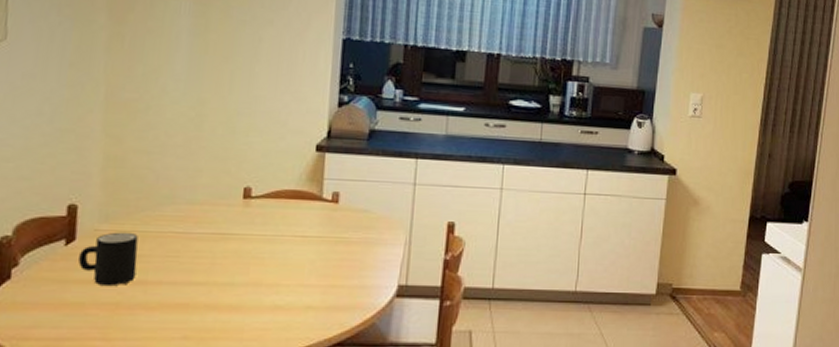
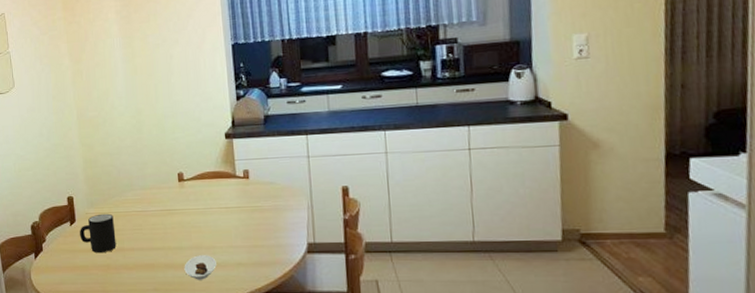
saucer: none [232,294,278,326] -> present [184,255,216,280]

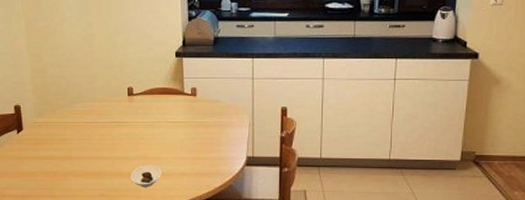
mug: present [80,213,116,253] -> none [27,123,64,160]

